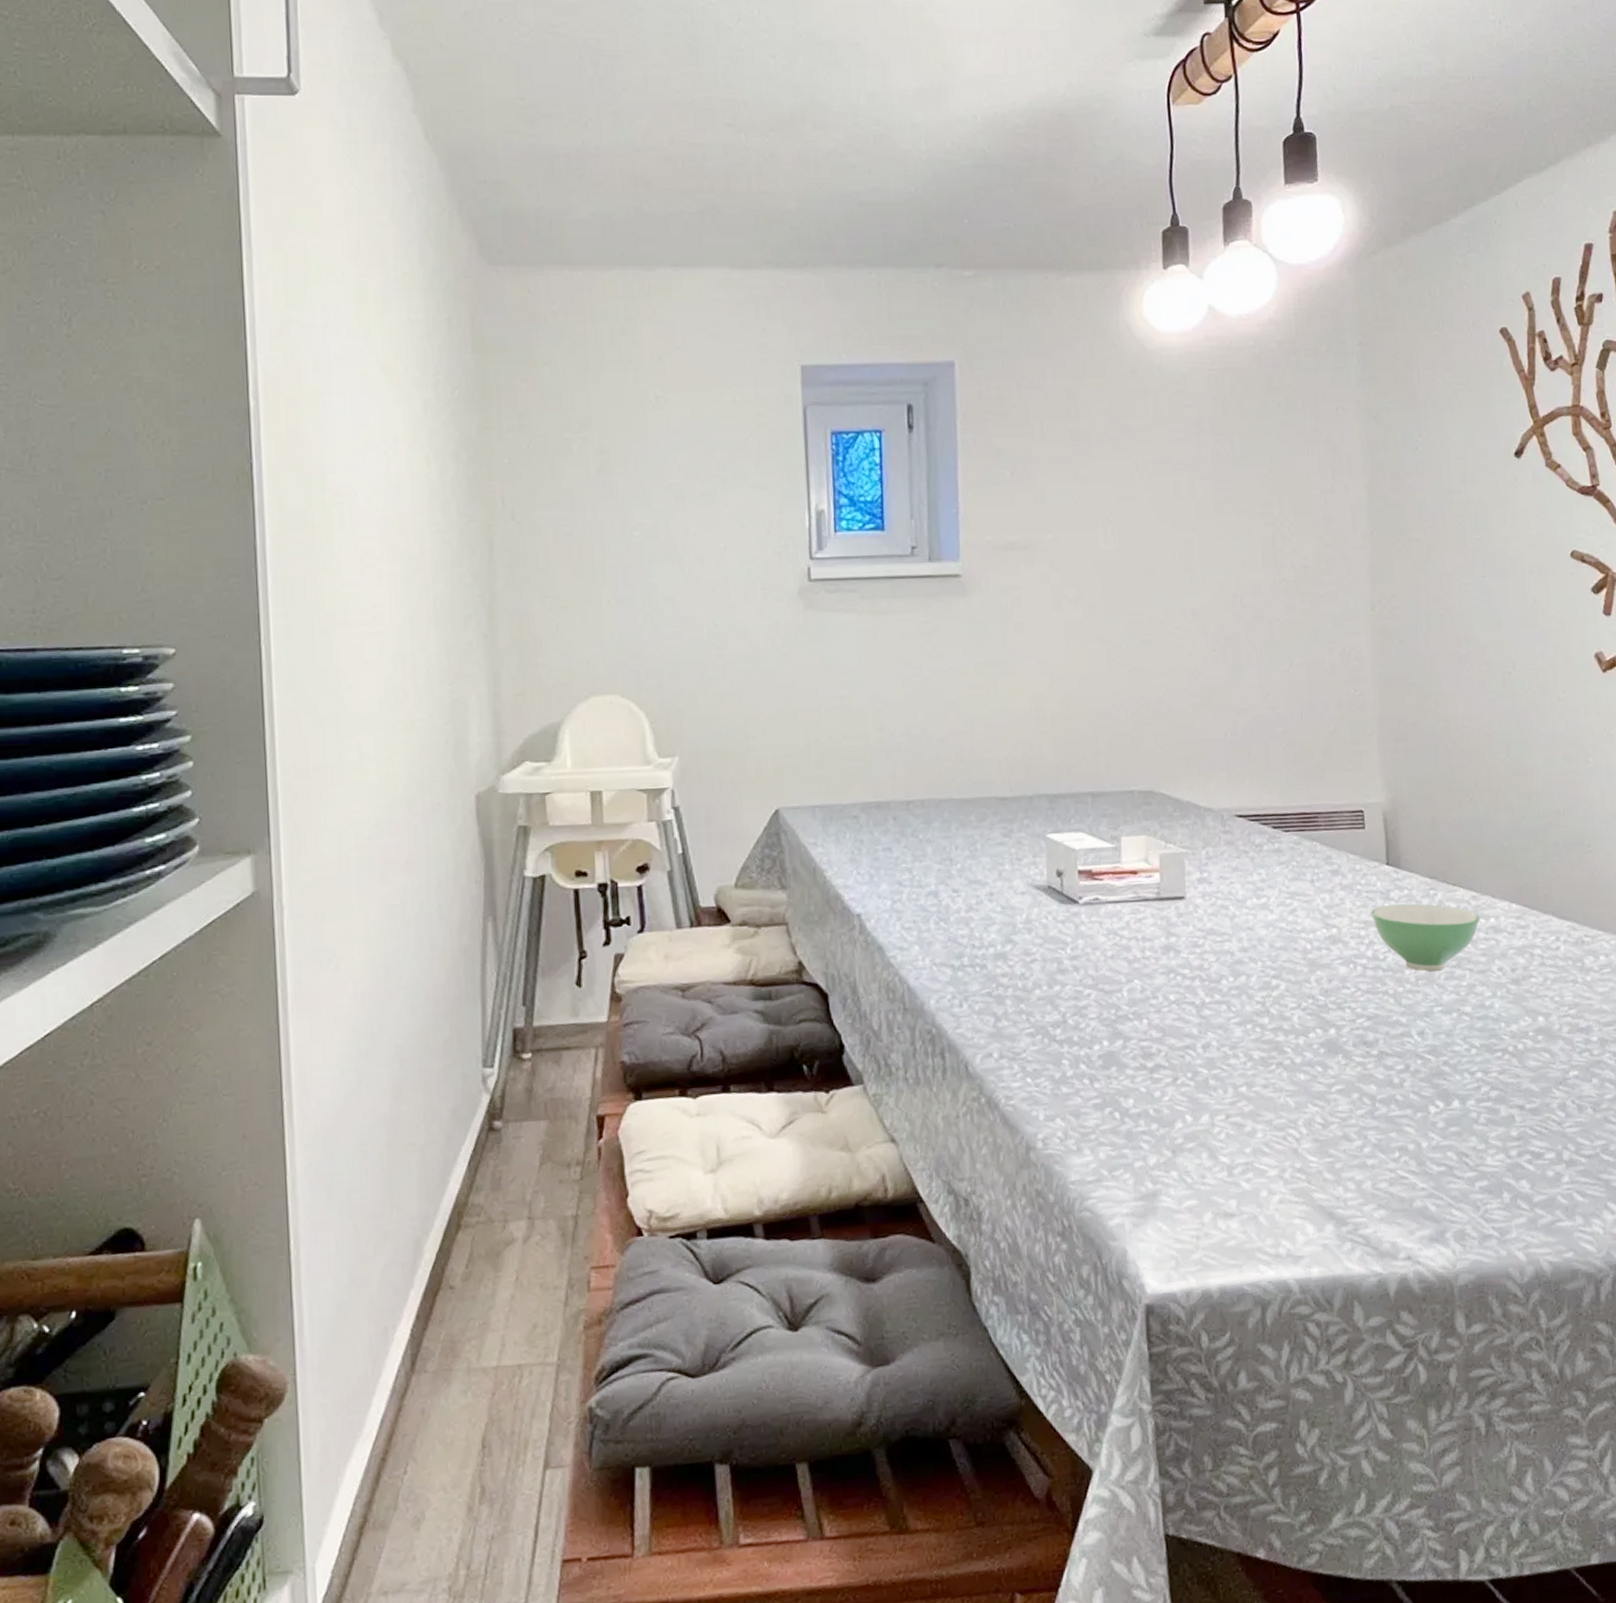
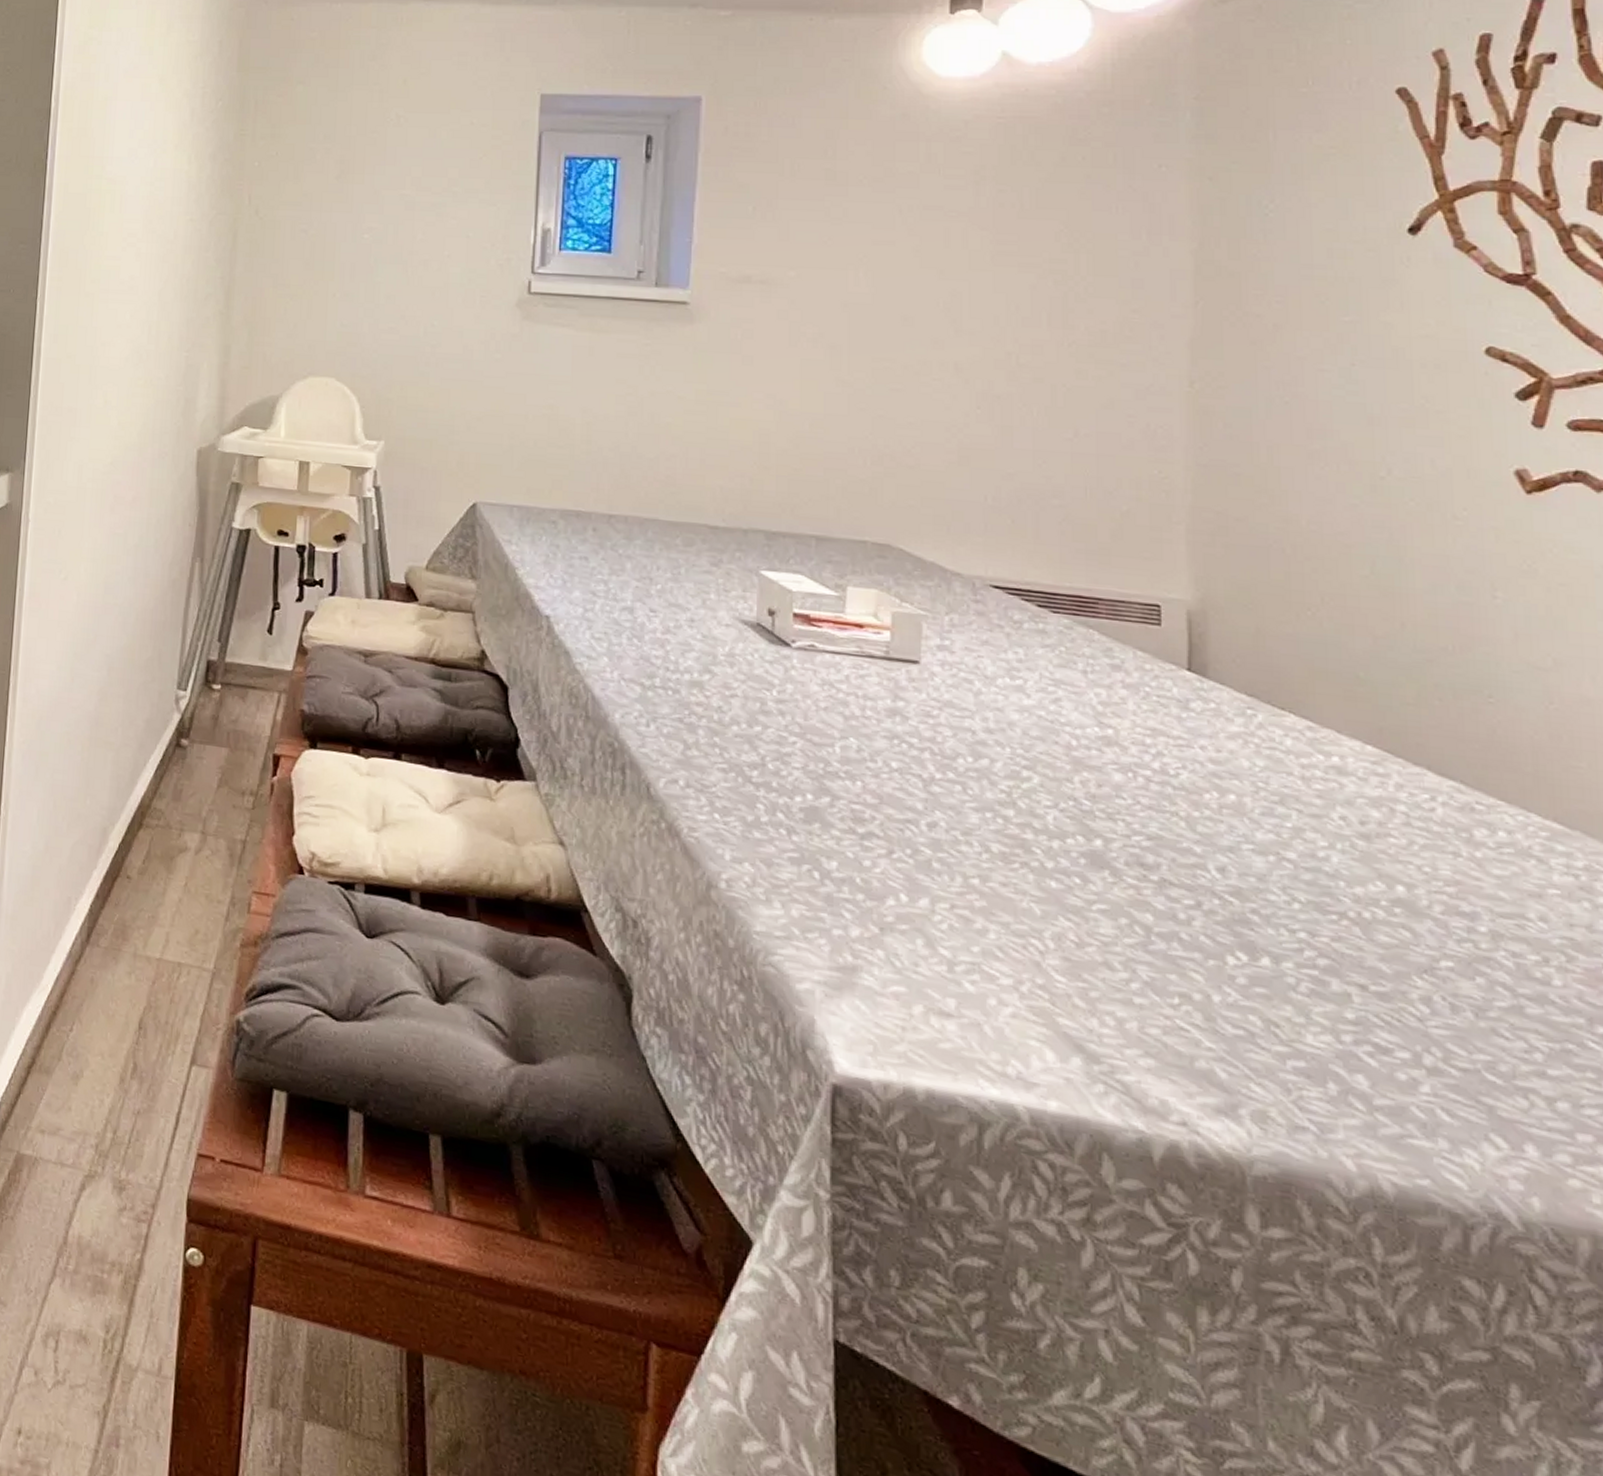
bowl: present [1370,904,1480,972] -> none [1160,715,1318,804]

